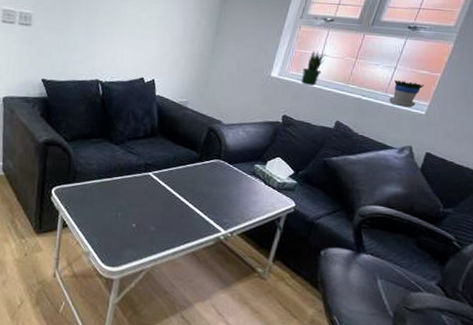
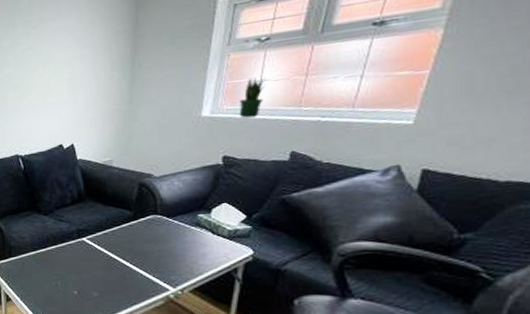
flowerpot: present [389,80,424,108] -> none [359,87,406,121]

